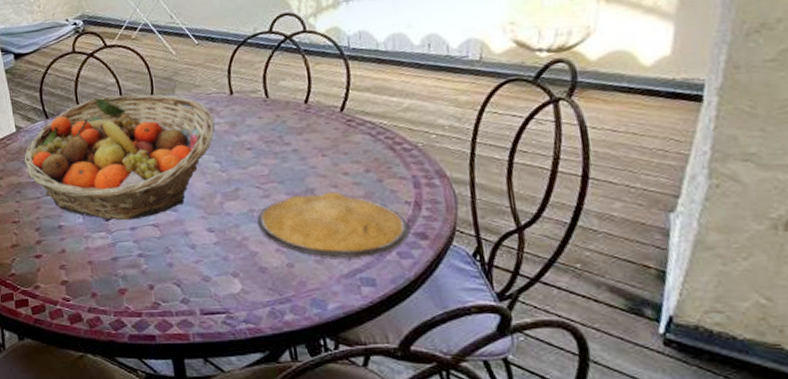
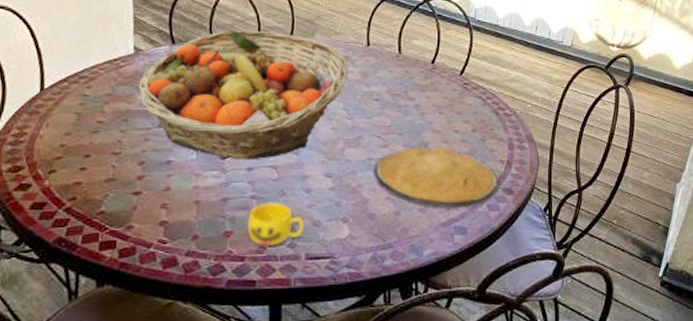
cup: none [138,259,195,303] -> present [247,202,305,247]

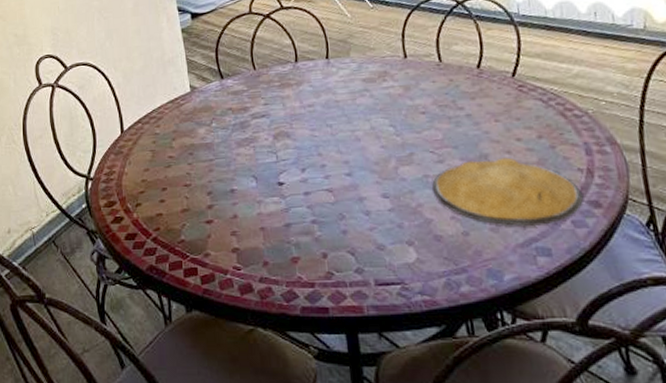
fruit basket: present [137,29,349,160] -> none [197,55,390,185]
cup: present [247,202,305,247] -> none [312,226,370,273]

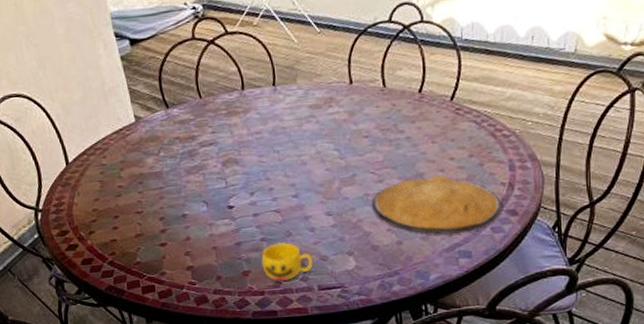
cup: none [312,226,370,273] -> present [261,242,314,282]

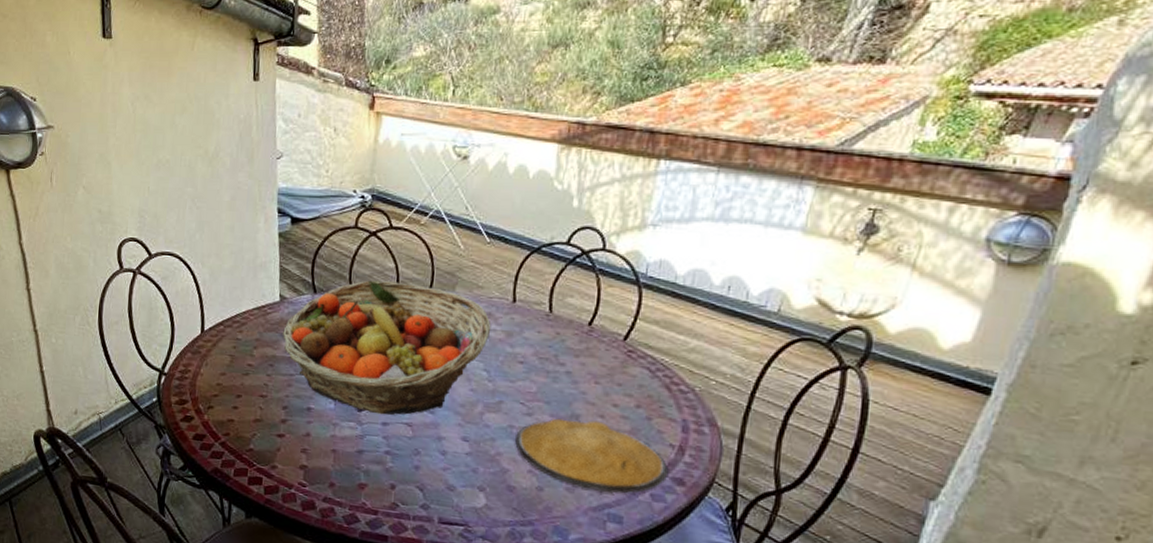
fruit basket: none [144,83,335,208] -> present [282,280,492,415]
cup: present [261,242,314,282] -> none [381,459,439,505]

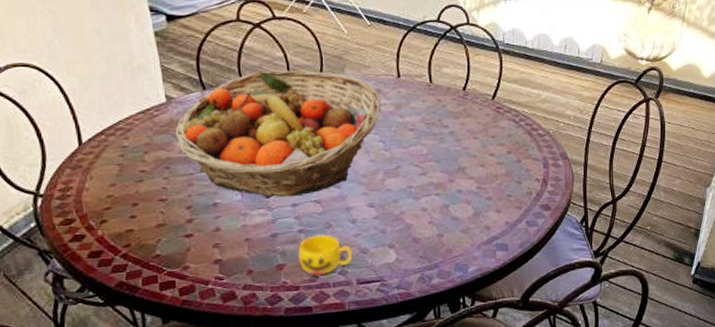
cup: none [381,459,439,505] -> present [298,234,353,276]
plate: present [515,418,668,494] -> none [415,170,537,228]

